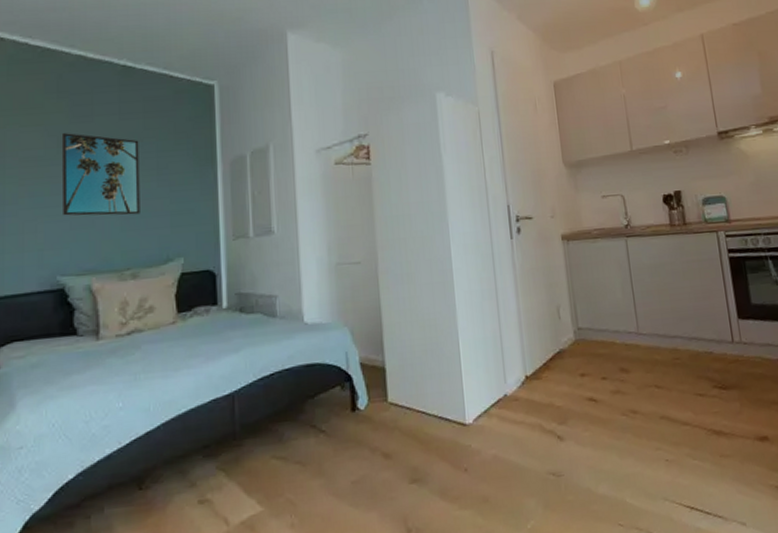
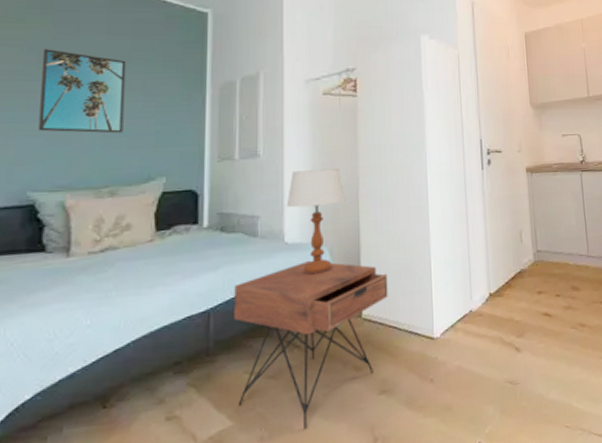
nightstand: none [257,341,415,518] -> present [234,260,388,430]
table lamp: none [303,243,365,357] -> present [286,169,346,275]

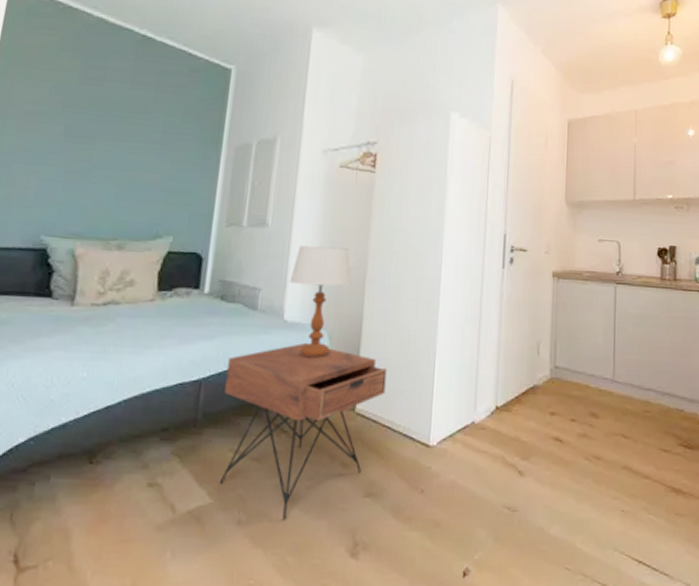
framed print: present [38,49,126,134] -> none [57,93,147,186]

